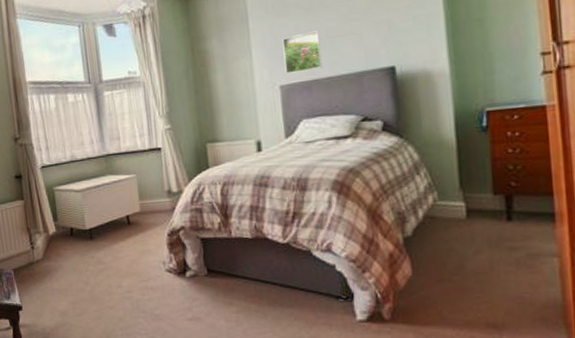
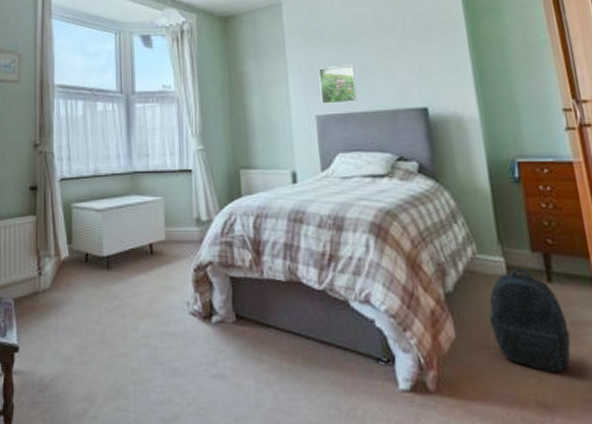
backpack: none [446,211,526,299] -> present [489,269,571,373]

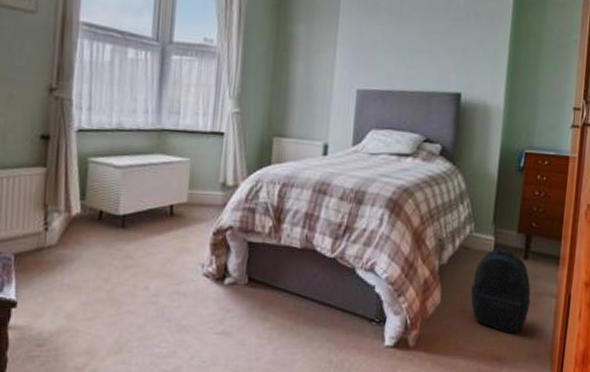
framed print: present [318,64,358,104] -> none [364,40,402,80]

